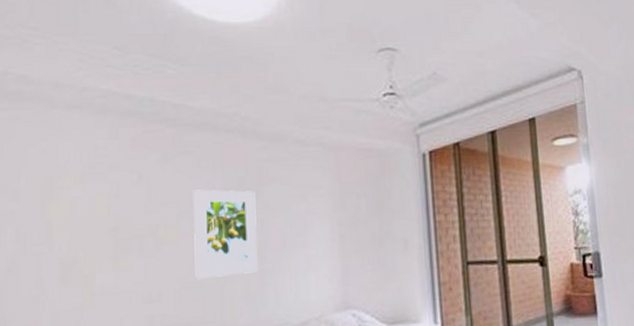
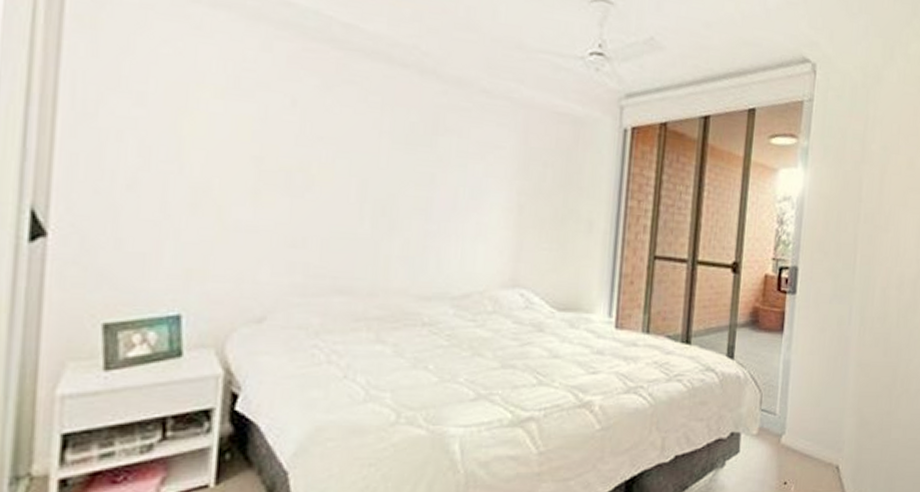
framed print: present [193,189,258,280] -> none [347,127,428,232]

